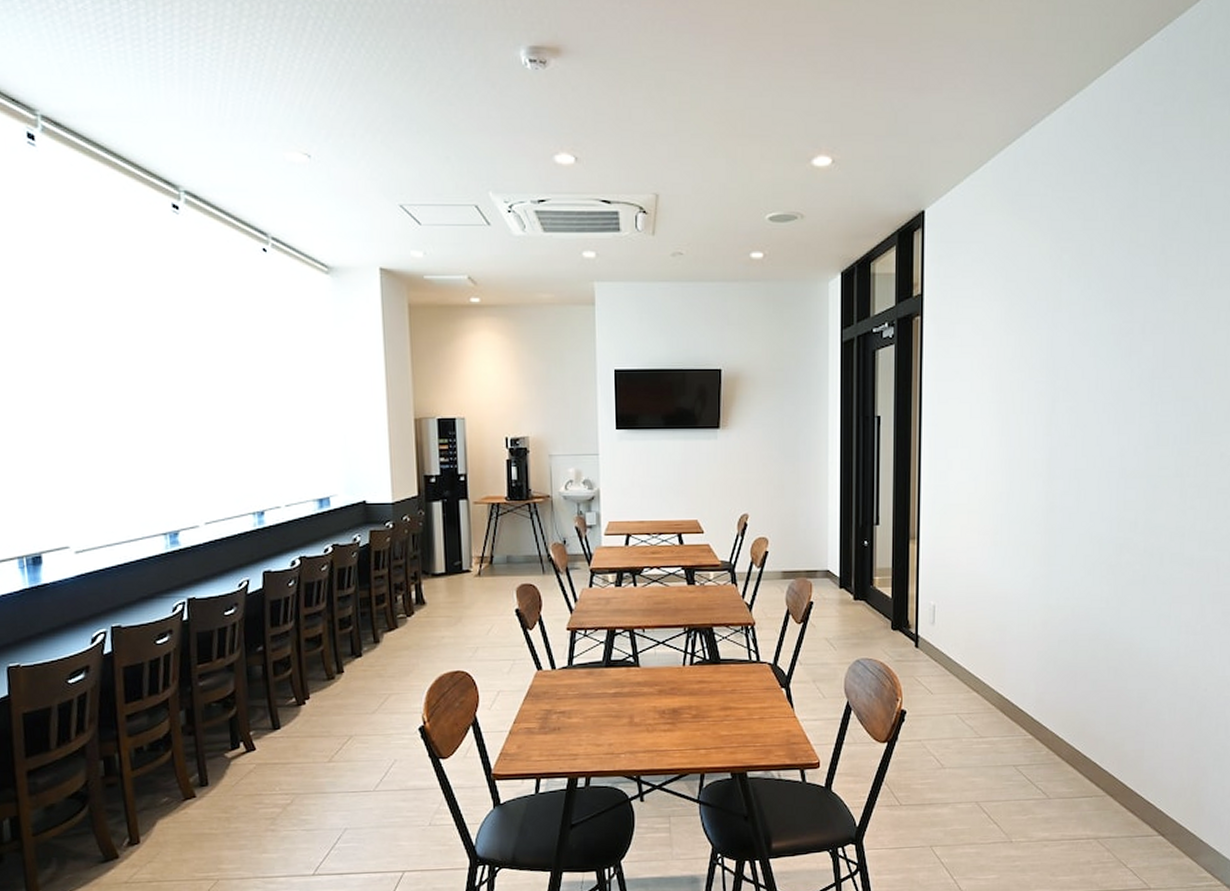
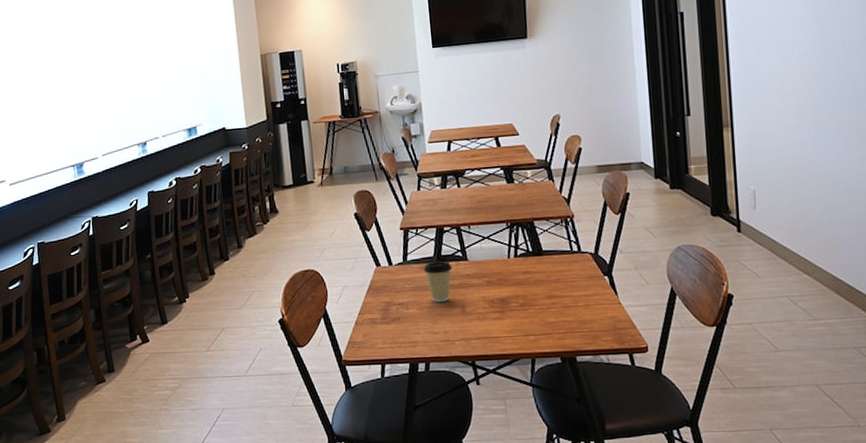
coffee cup: none [591,666,622,711] -> present [424,260,452,302]

